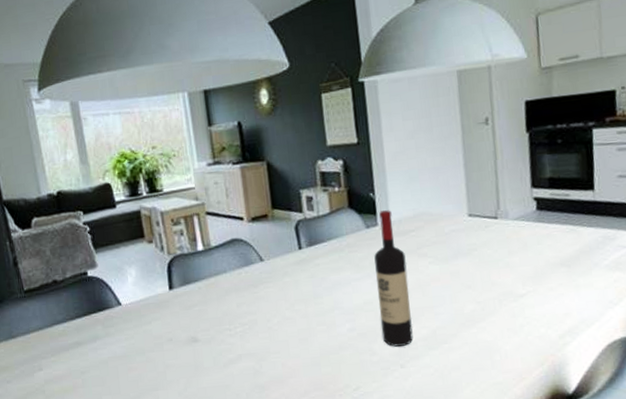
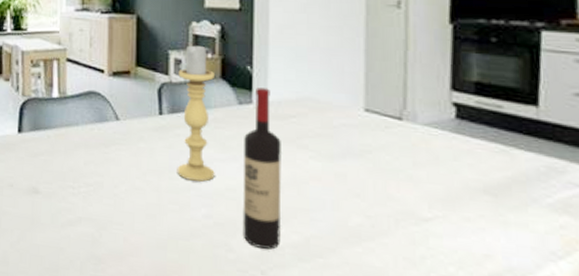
candle holder: none [311,180,354,302] -> present [177,44,215,182]

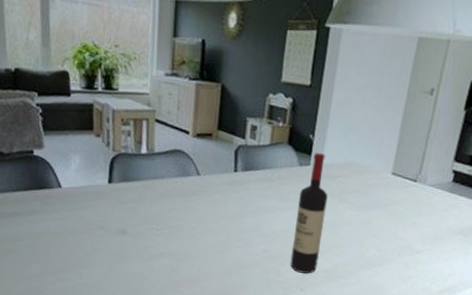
candle holder: present [177,44,215,182] -> none [244,113,283,225]

